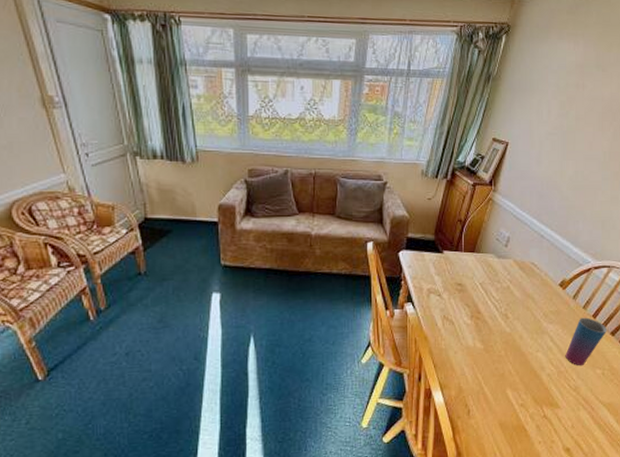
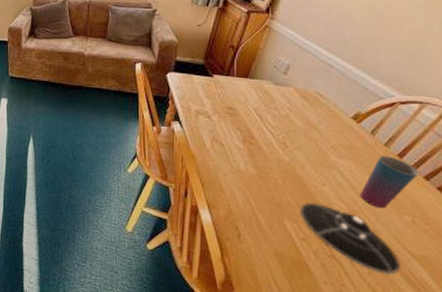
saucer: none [520,368,594,425] -> present [301,202,401,275]

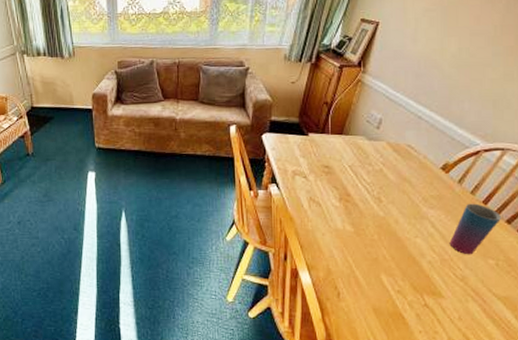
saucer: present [301,202,401,275] -> none [396,254,487,317]

